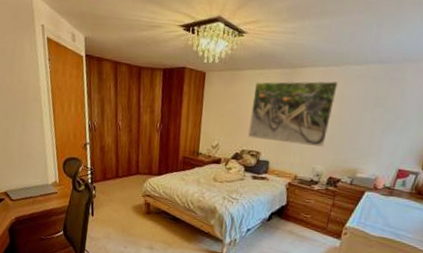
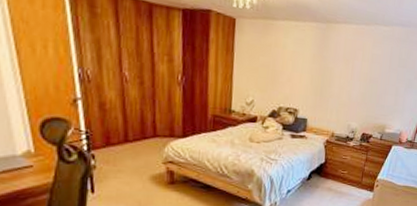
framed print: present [248,80,338,148] -> none [285,34,368,105]

